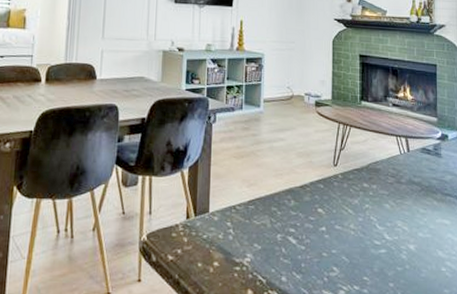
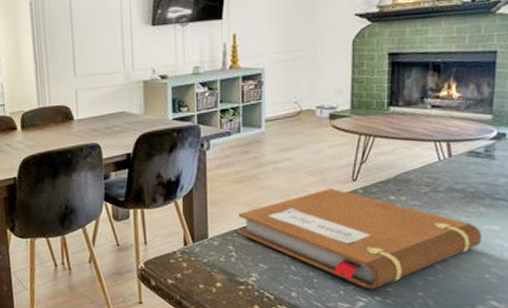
notebook: none [237,171,437,277] -> present [239,188,483,289]

